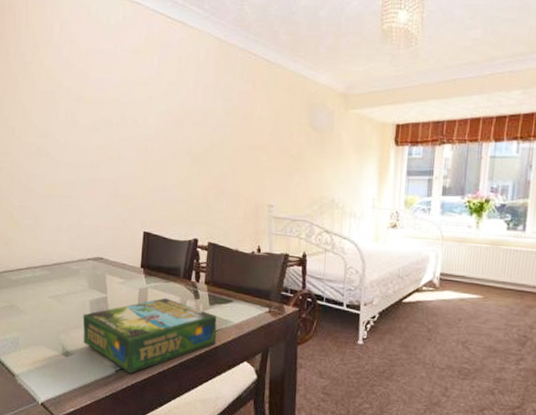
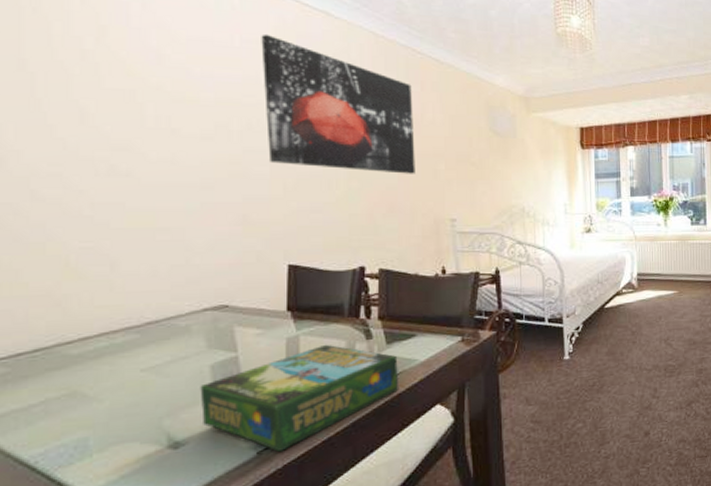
wall art: none [135,43,246,164] -> present [261,34,415,174]

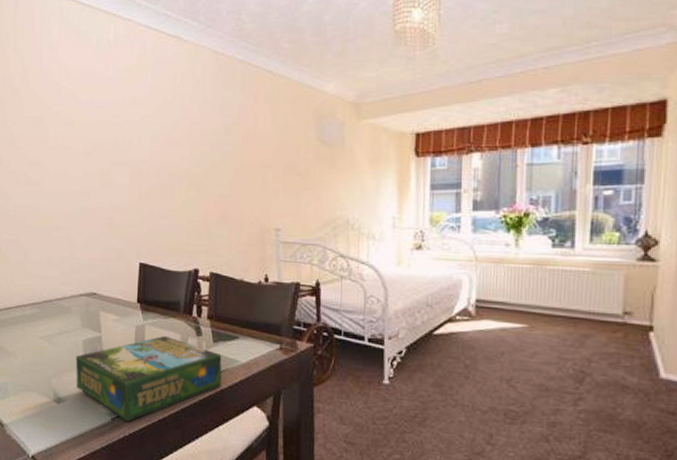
wall art: present [261,34,415,174] -> none [127,62,246,184]

